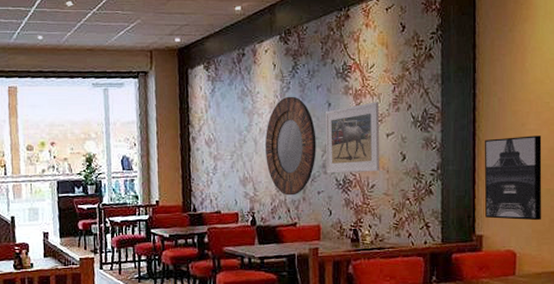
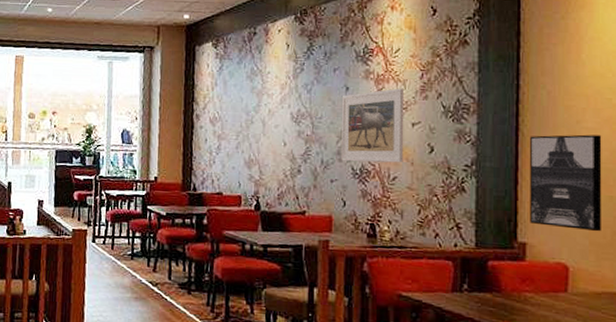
home mirror: present [266,96,316,196] -> none [274,78,331,182]

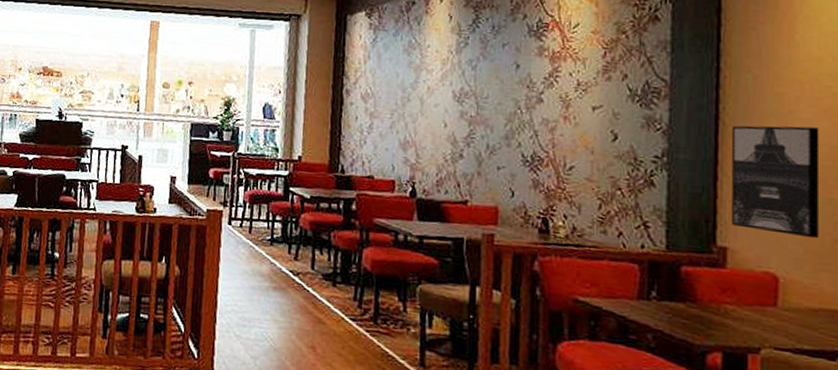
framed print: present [341,88,405,163] -> none [510,67,584,151]

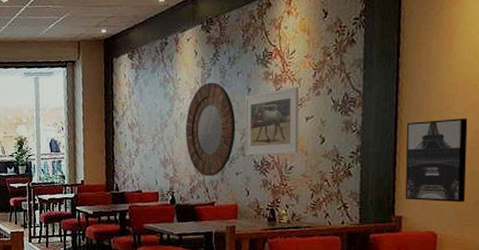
home mirror: none [433,53,499,168] -> present [186,82,236,176]
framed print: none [510,67,584,151] -> present [244,86,299,156]

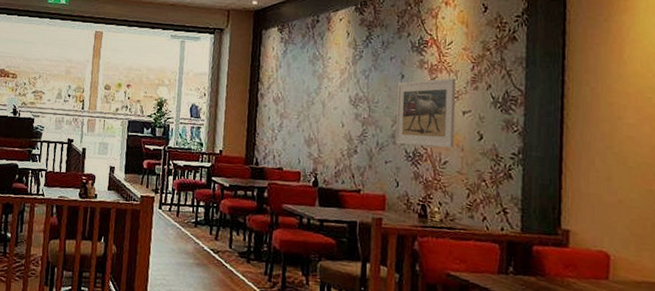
home mirror: present [186,82,236,176] -> none [333,64,387,162]
wall art: present [406,118,468,203] -> none [573,129,642,223]

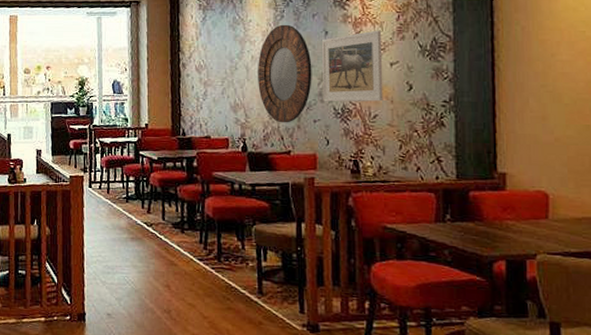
home mirror: none [333,64,387,162] -> present [258,24,312,123]

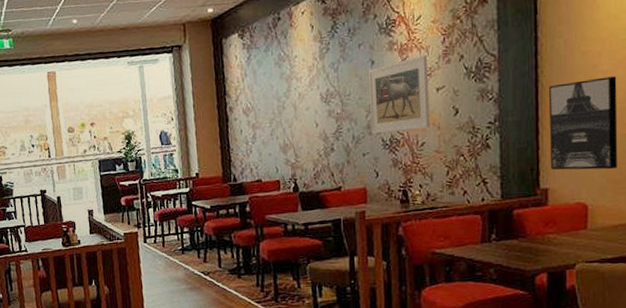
home mirror: present [258,24,312,123] -> none [305,57,360,160]
wall art: none [506,67,580,160] -> present [549,76,618,170]

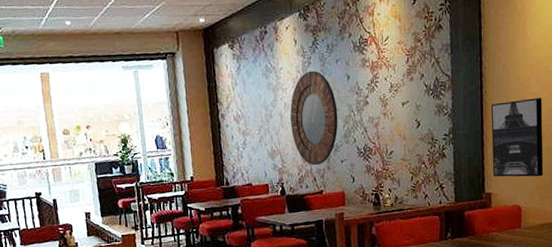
home mirror: none [305,57,360,160] -> present [290,70,338,166]
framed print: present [368,55,430,134] -> none [344,72,397,143]

